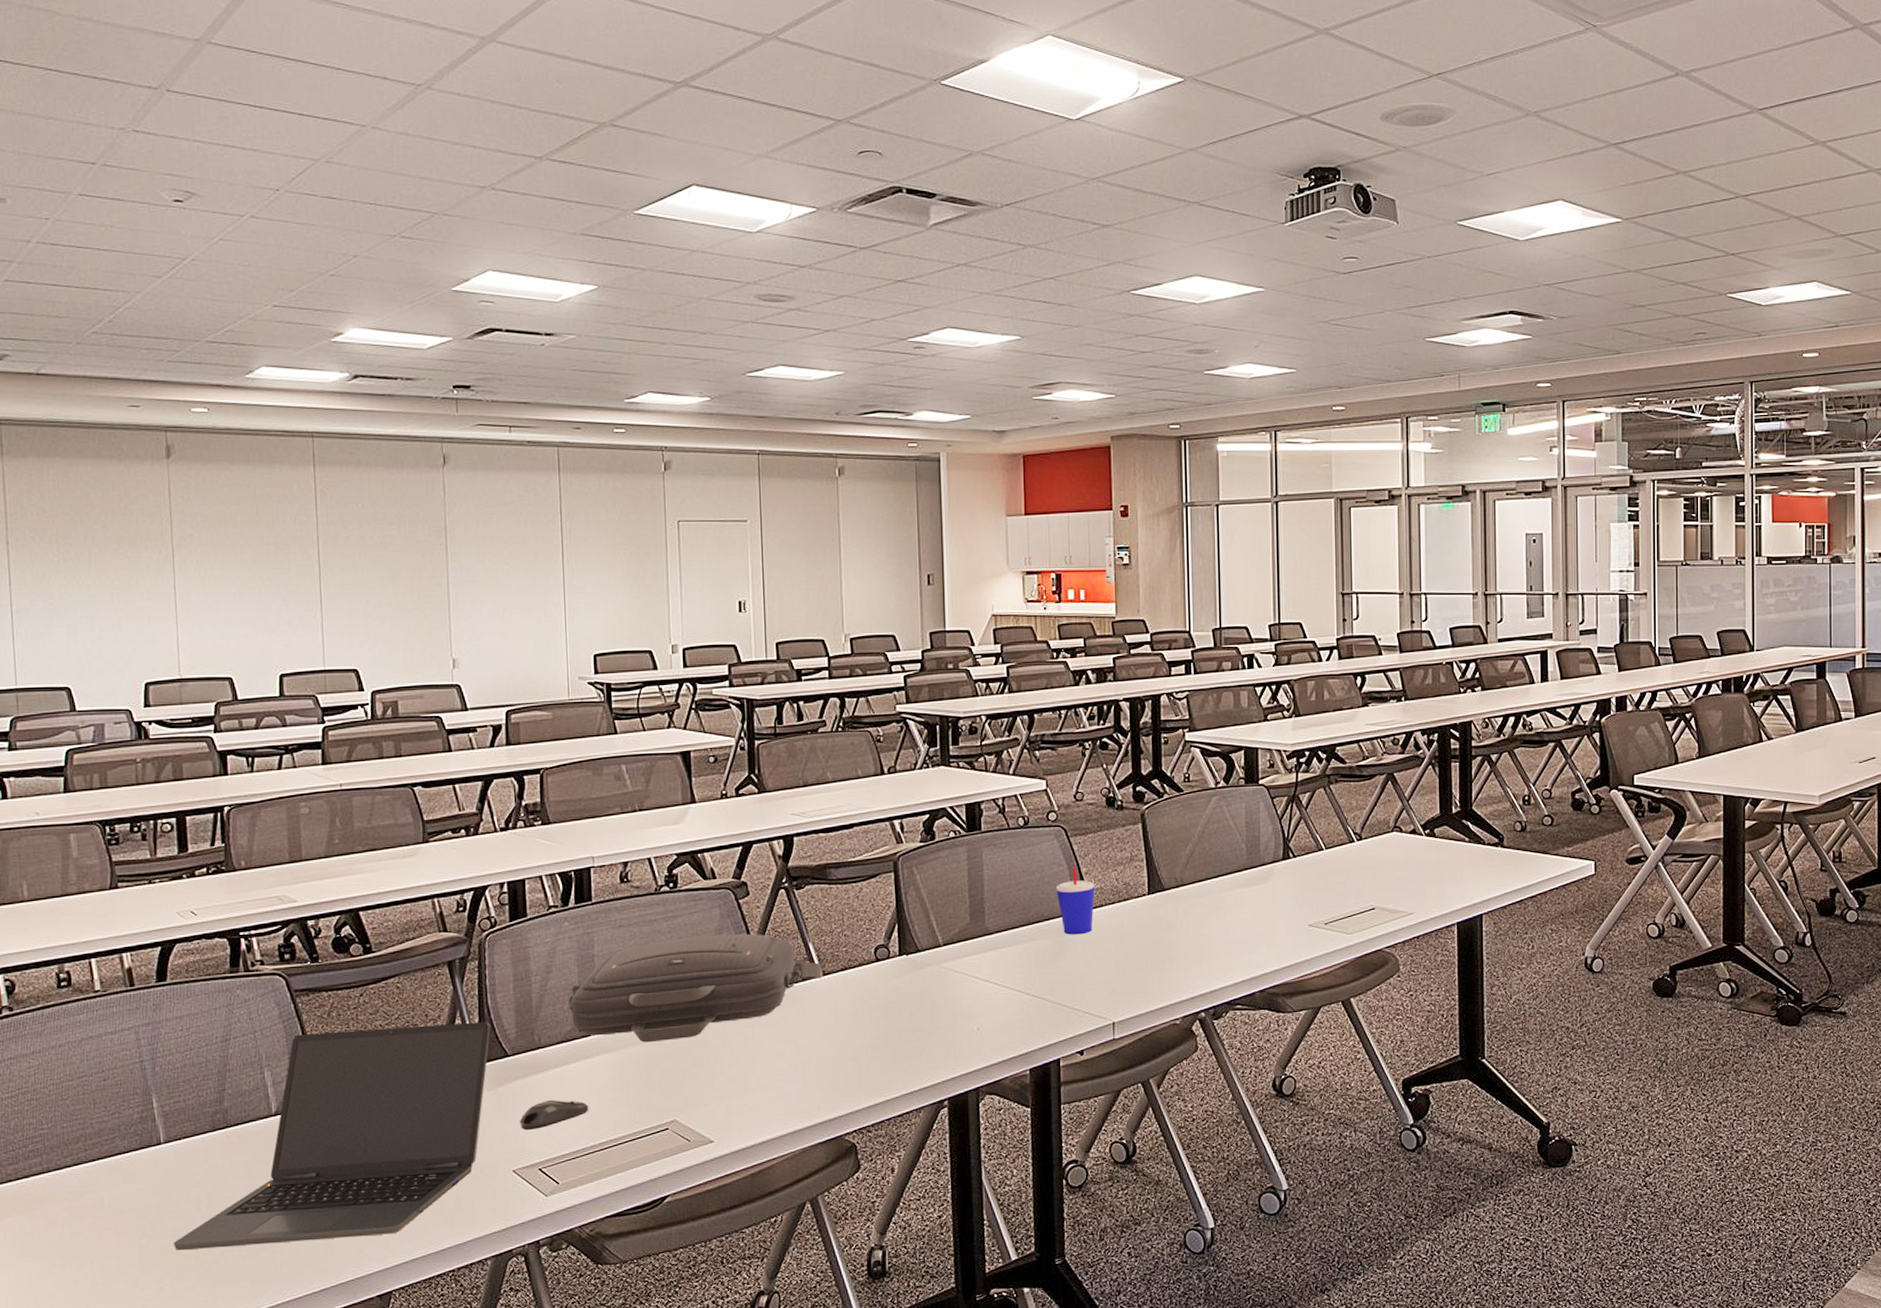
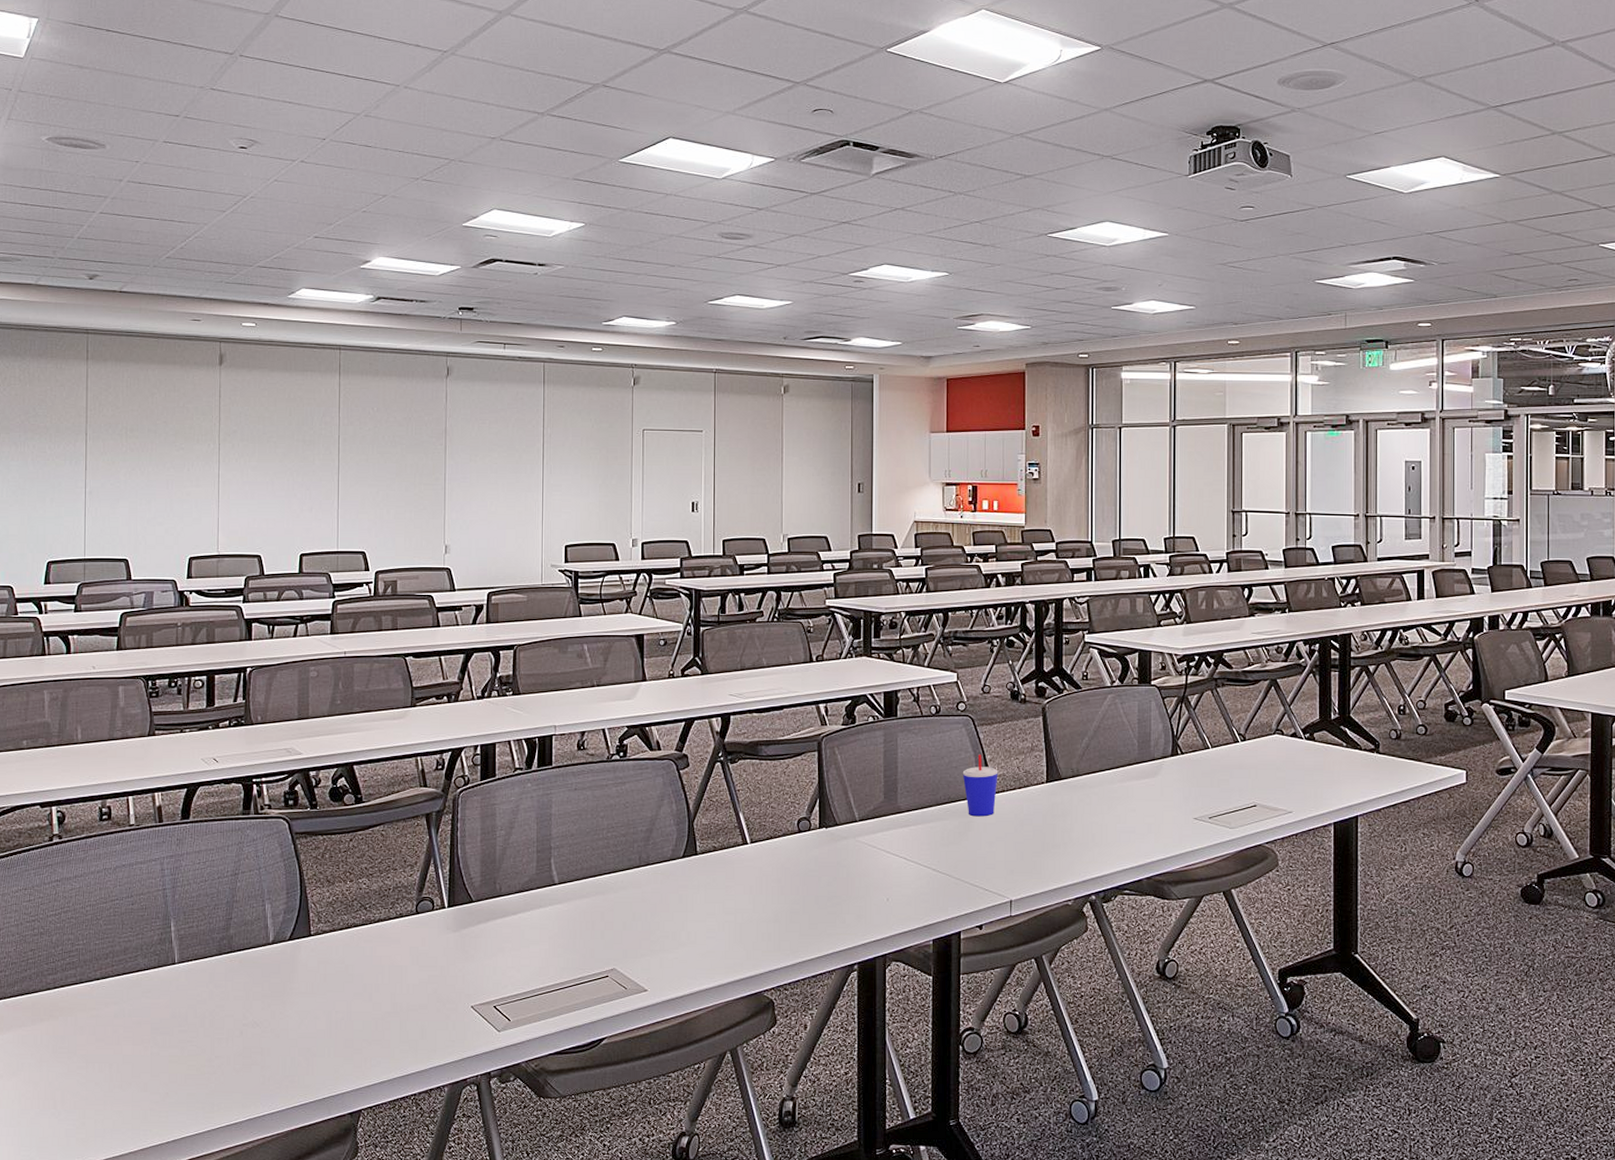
laptop: present [173,1021,491,1251] -> none [179,869,459,1061]
computer mouse: present [519,1099,589,1130] -> none [479,943,540,970]
laptop bag: present [568,933,822,1043] -> none [527,800,750,897]

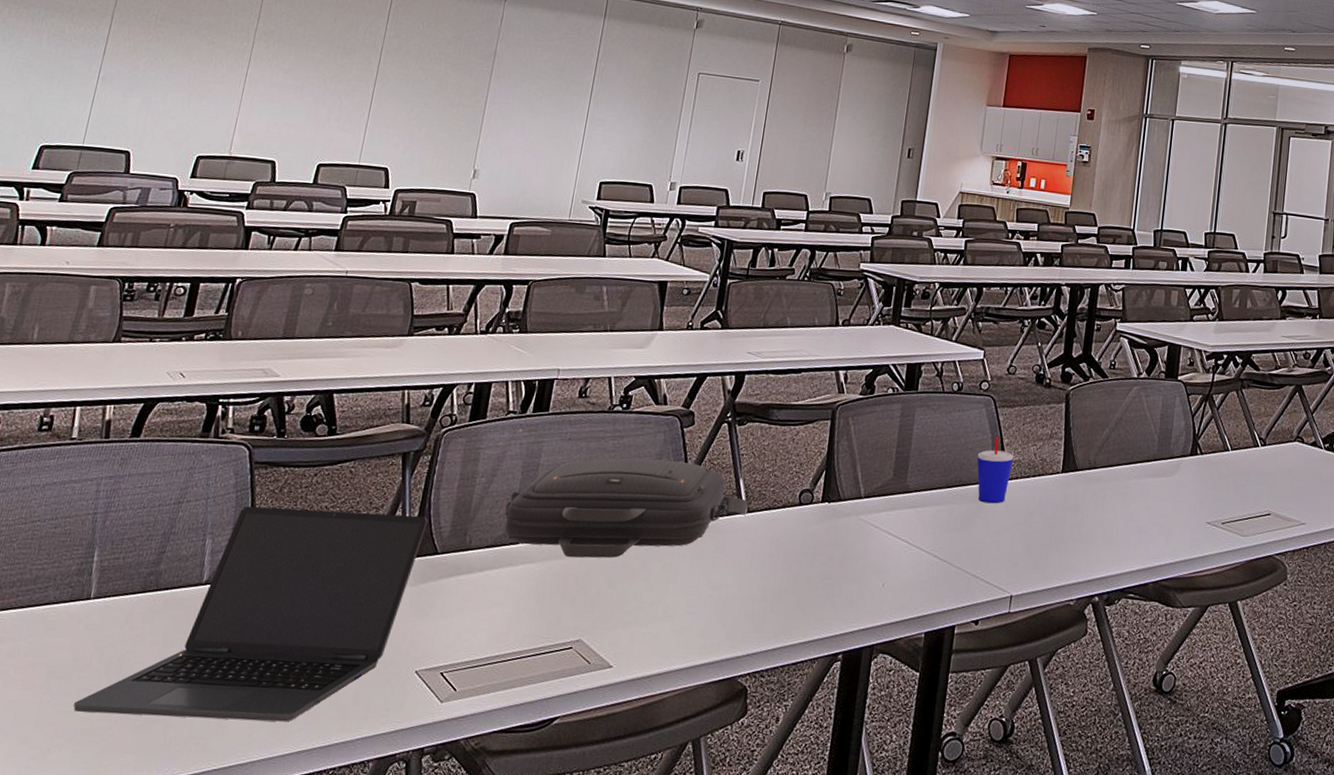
laptop: none [179,869,459,1061] -> present [73,506,428,722]
laptop bag: none [527,800,750,897] -> present [504,457,748,558]

